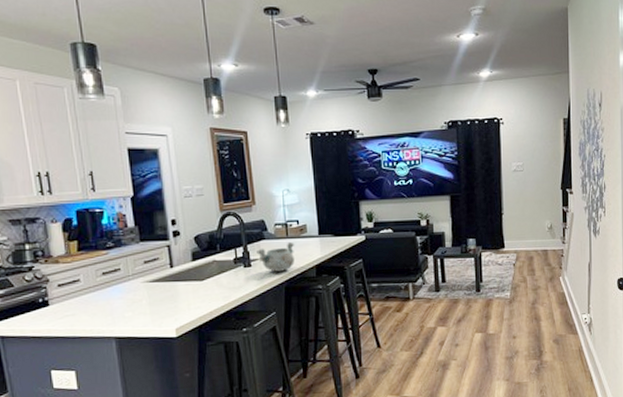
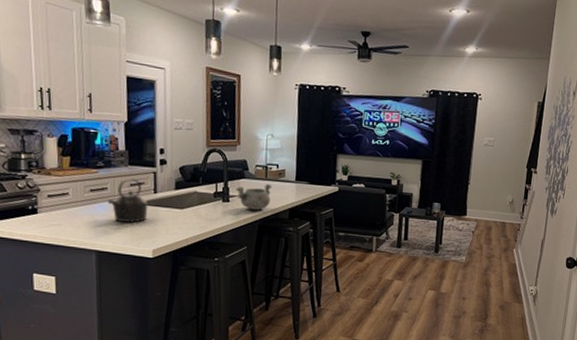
kettle: none [123,255,166,303] -> present [108,178,148,223]

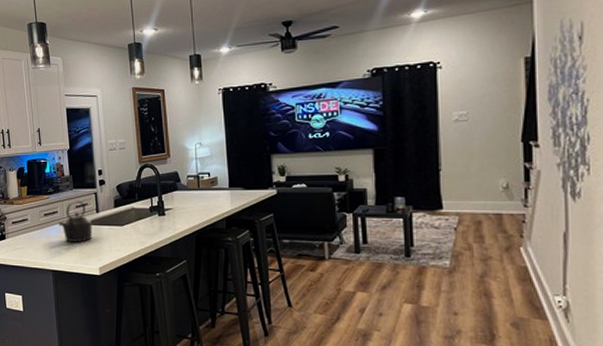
decorative bowl: present [236,184,273,210] -> none [170,194,206,222]

